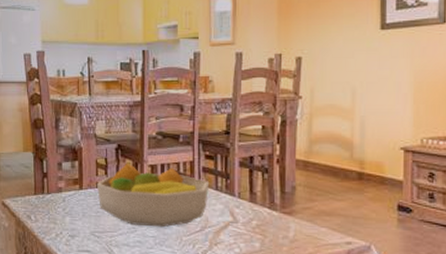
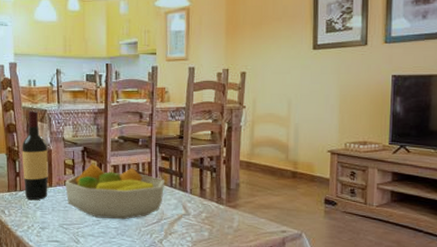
wine bottle: none [49,103,78,204] -> present [22,110,48,200]

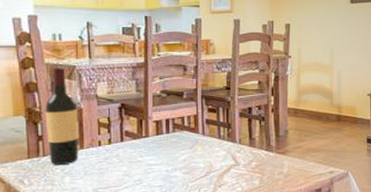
fruit bowl: present [64,164,165,220] -> none [98,121,213,178]

